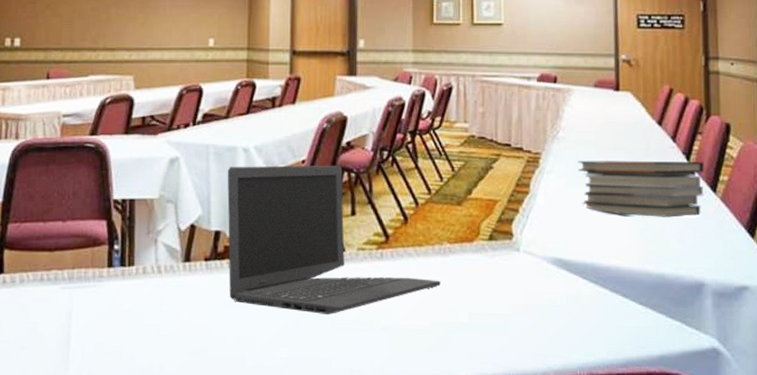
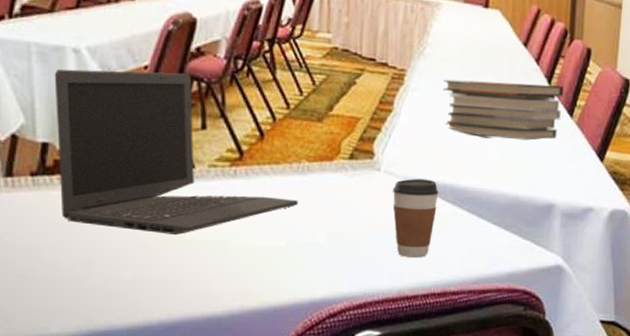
coffee cup: none [532,258,580,339] -> present [392,178,439,258]

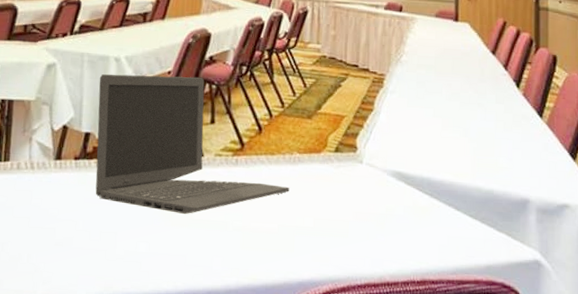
coffee cup: present [392,178,439,258] -> none [373,171,417,246]
book stack: present [443,79,564,141] -> none [418,83,532,139]

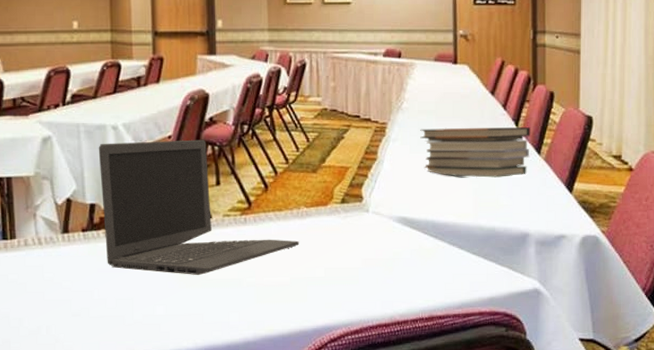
book stack: none [418,83,532,139] -> present [420,127,530,178]

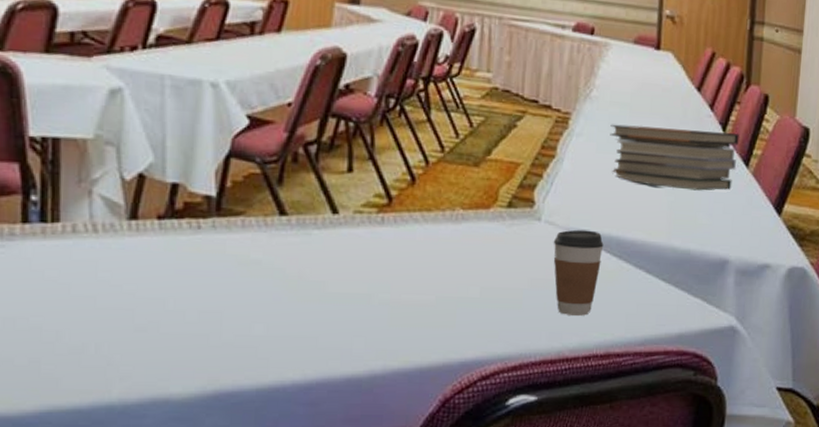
laptop computer: present [98,139,299,275] -> none [188,104,450,286]
coffee cup: none [380,217,422,287] -> present [553,229,604,316]

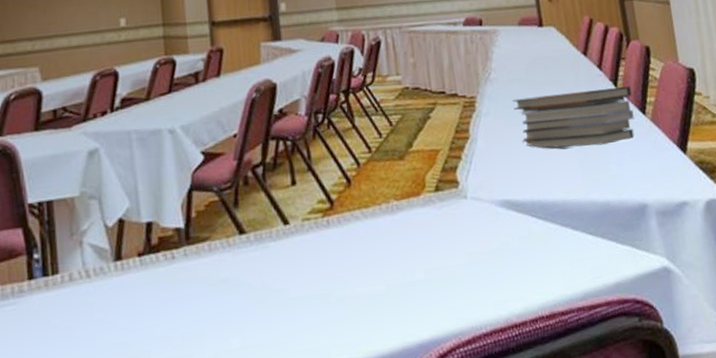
coffee cup: present [553,229,604,316] -> none [481,199,530,283]

